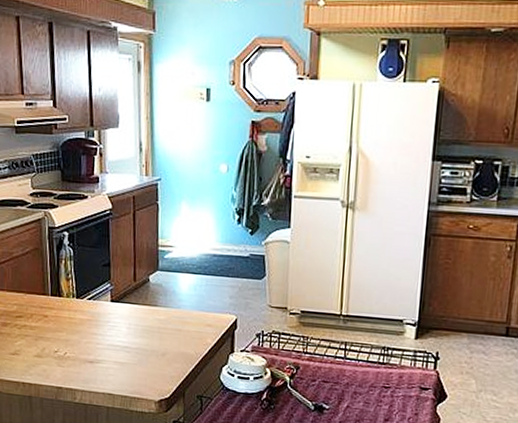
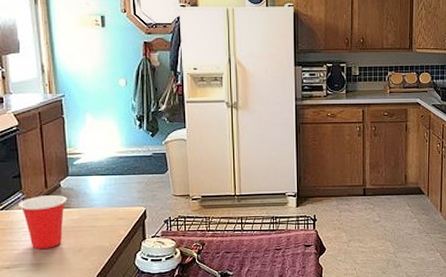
cup: none [106,289,155,348] -> present [18,195,67,249]

